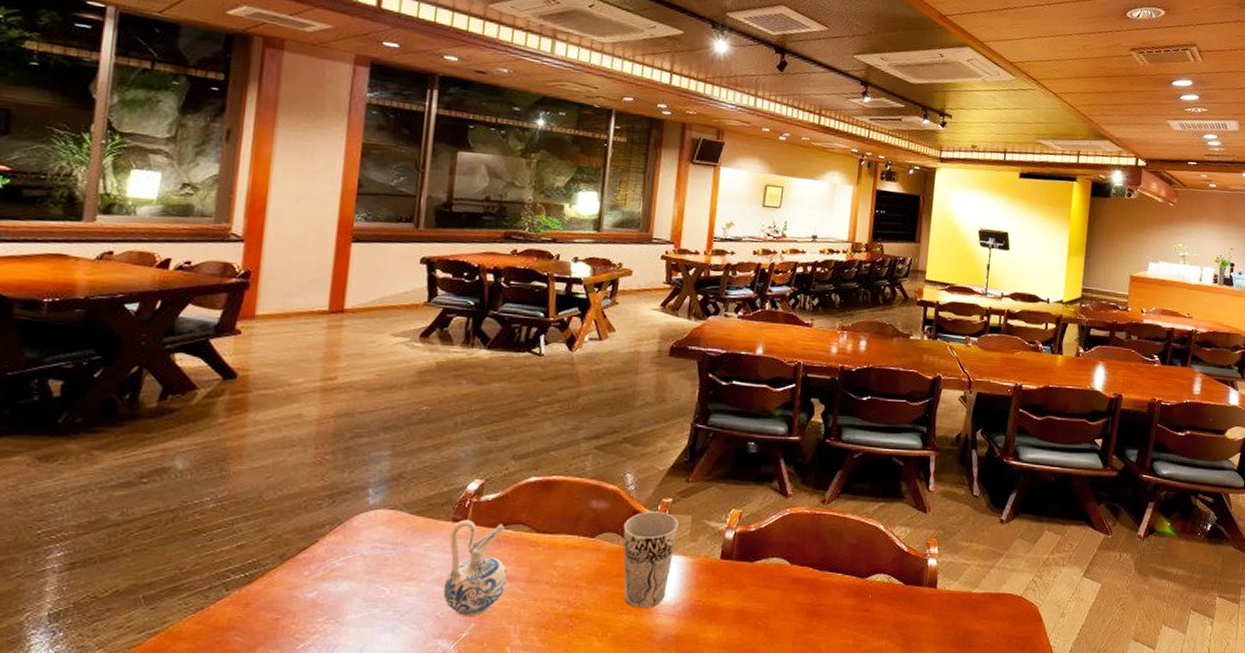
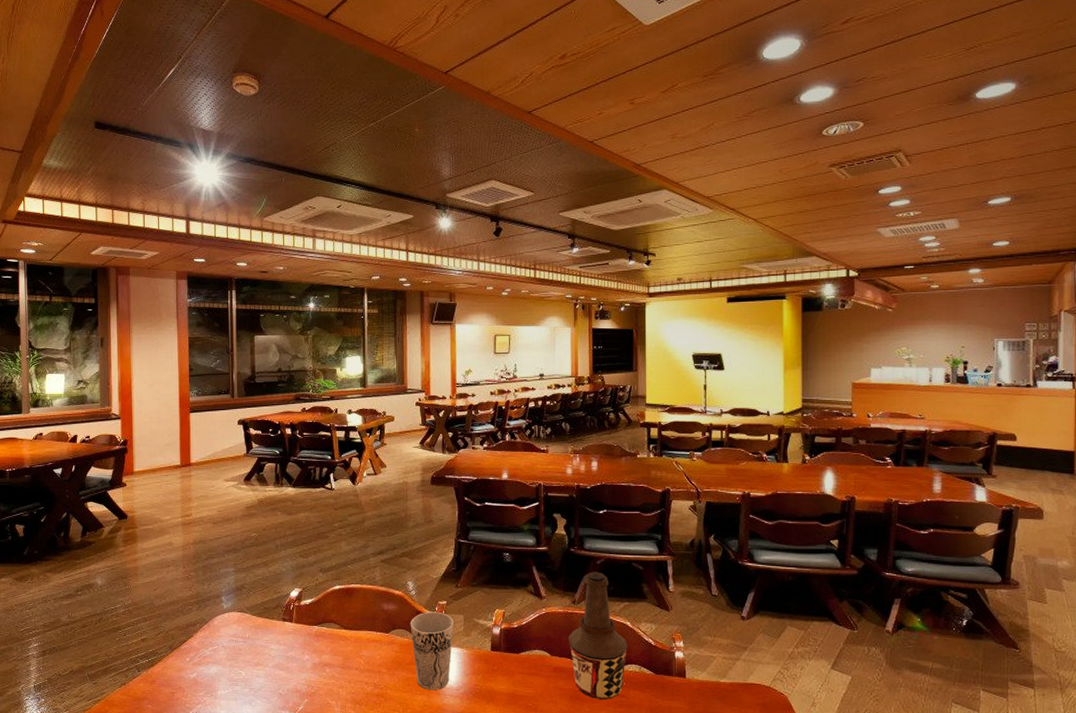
ceramic pitcher: present [443,520,508,617] -> none [282,620,327,695]
bottle: none [813,467,879,616] -> present [569,572,628,700]

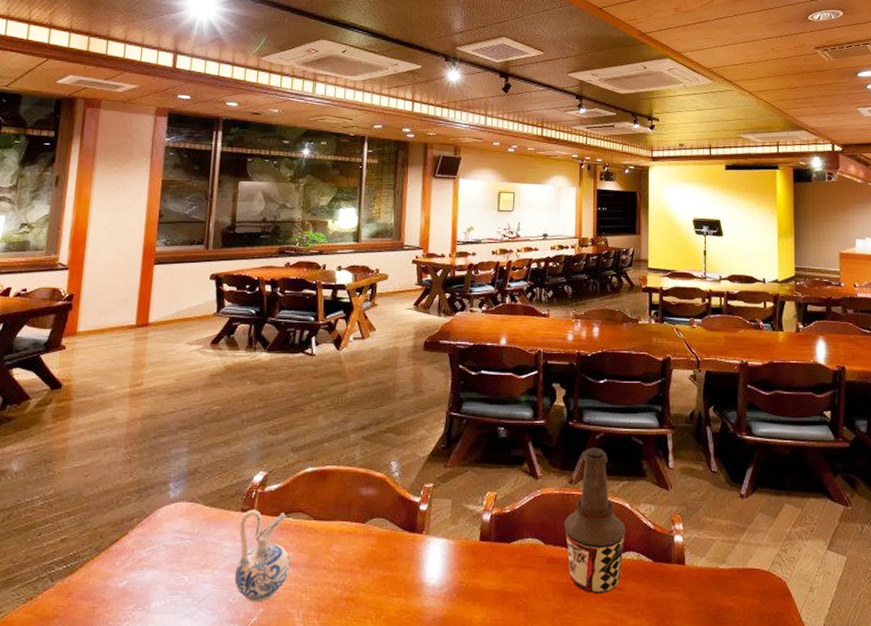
ceramic pitcher: none [282,620,327,695] -> present [234,510,290,603]
cup: present [410,612,454,691] -> none [390,496,440,591]

